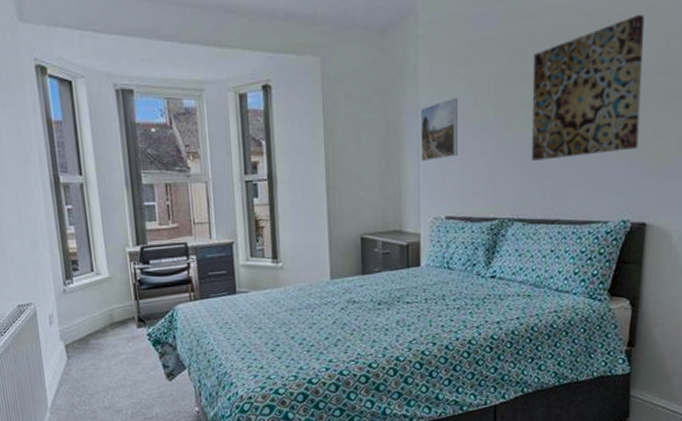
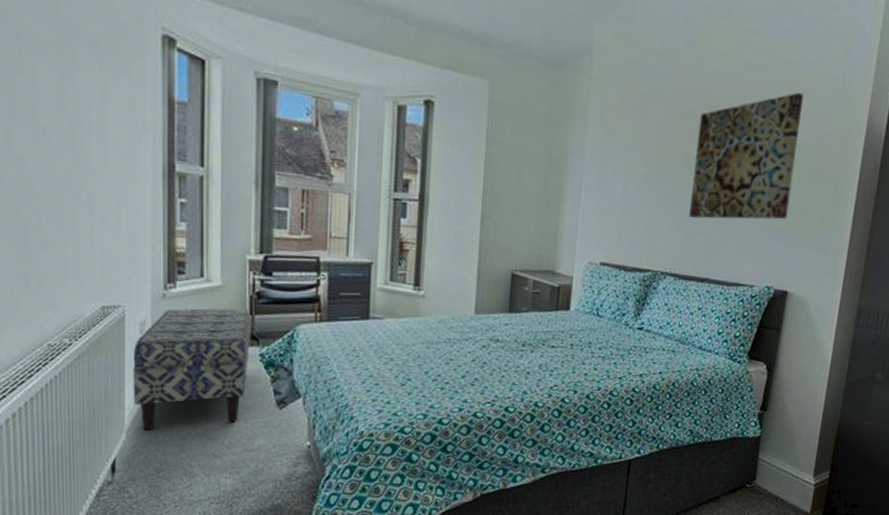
bench: none [46,295,140,407] -> present [133,308,251,431]
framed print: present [421,97,458,161] -> none [582,143,624,204]

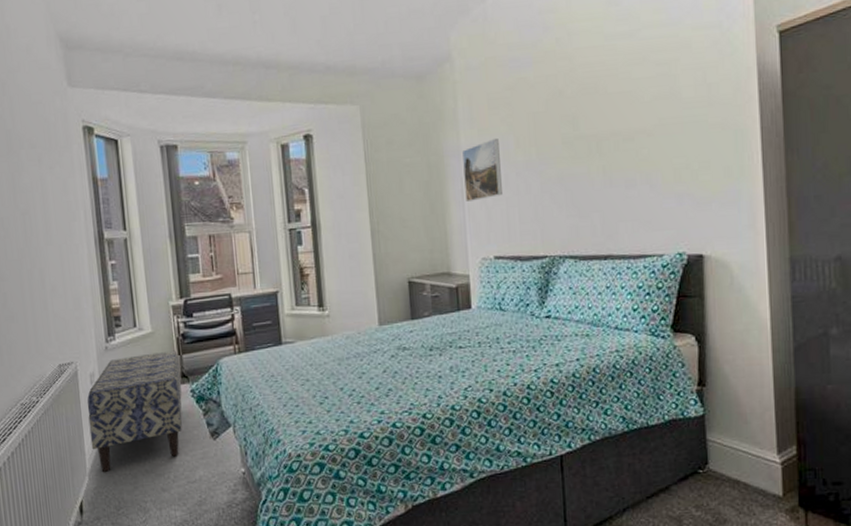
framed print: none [582,143,624,204] -> present [462,137,502,201]
wall art: present [689,93,804,220] -> none [571,51,686,196]

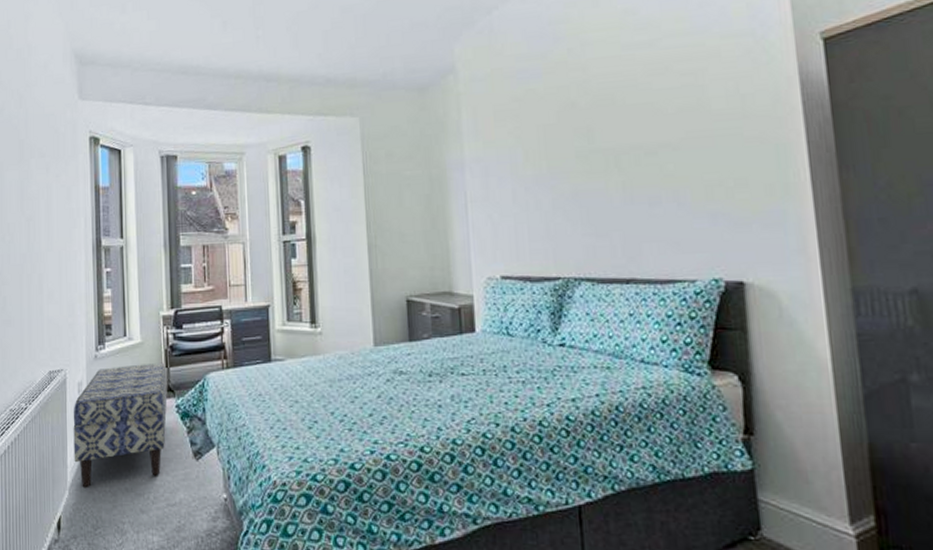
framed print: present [462,137,502,201] -> none [466,150,510,217]

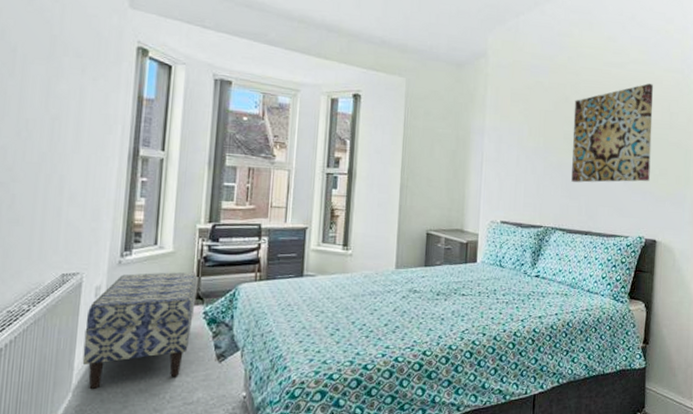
wall art: none [585,60,720,214] -> present [571,83,653,183]

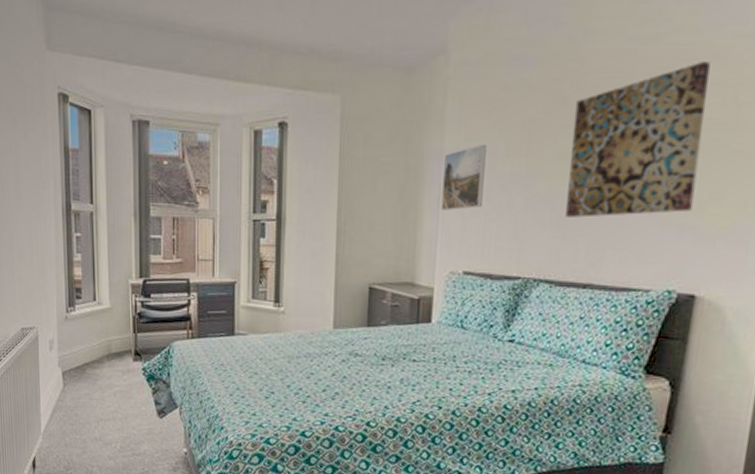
bench: present [82,271,197,389] -> none [45,328,134,434]
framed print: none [484,124,516,173] -> present [441,144,487,210]

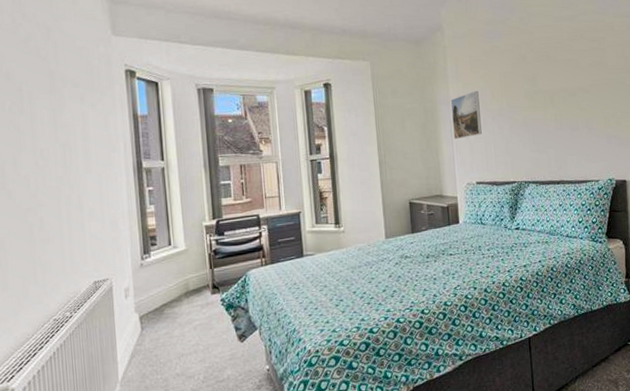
wall art: present [565,62,710,218] -> none [531,32,613,136]

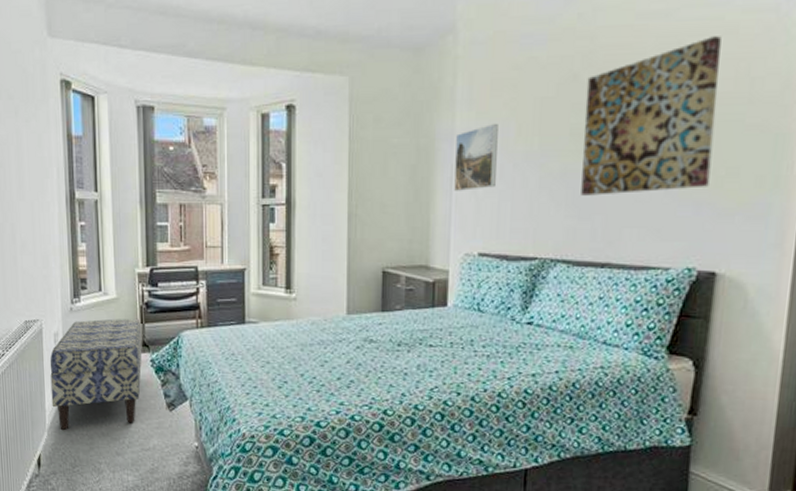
bench: none [121,265,213,378] -> present [49,318,142,430]
wall art: none [531,32,613,136] -> present [581,36,721,196]

